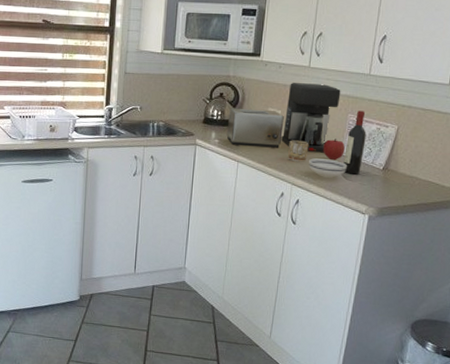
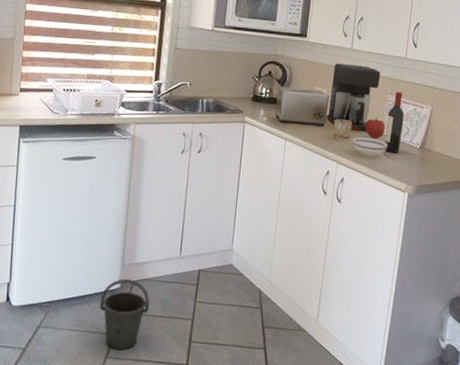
bucket: none [61,292,107,356] -> present [99,279,150,351]

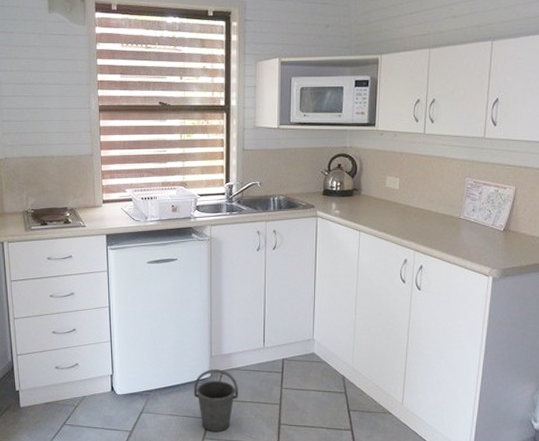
toaster: present [274,86,329,128] -> none [347,178,402,217]
coffee maker: present [326,63,381,132] -> none [401,150,457,218]
mug: present [332,119,353,141] -> none [408,206,429,228]
bowl: present [352,137,387,156] -> none [430,223,468,242]
fruit: present [365,118,385,140] -> none [443,203,464,225]
wine bottle: present [384,92,404,153] -> none [464,174,485,237]

